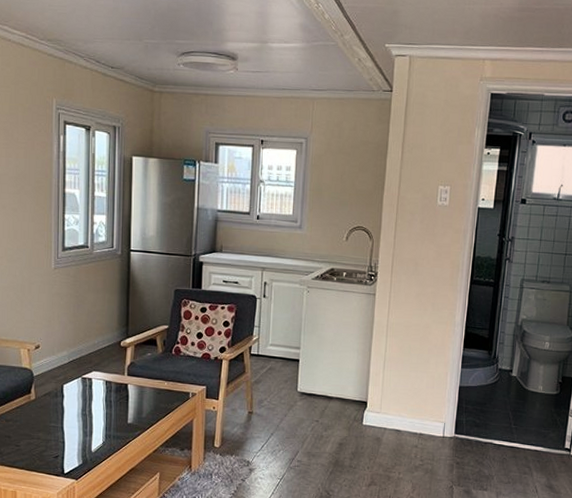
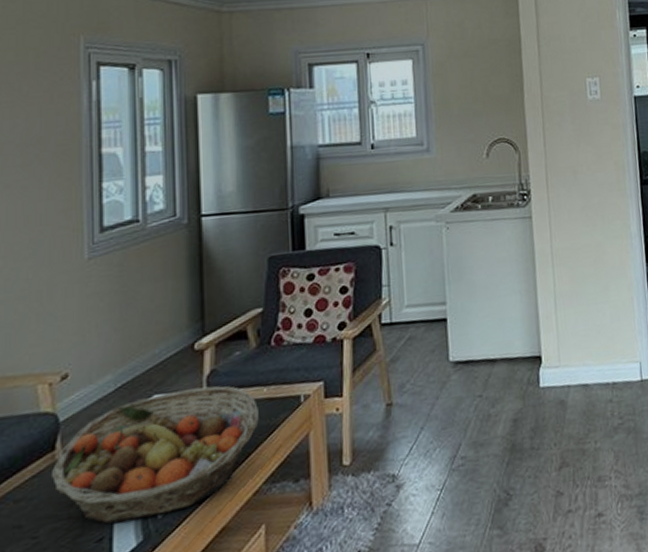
fruit basket: none [28,372,160,450] -> present [50,385,259,524]

